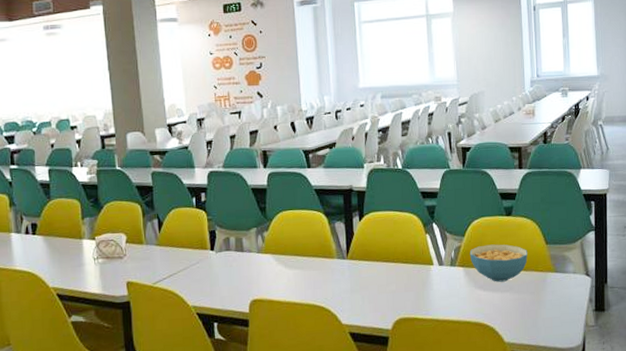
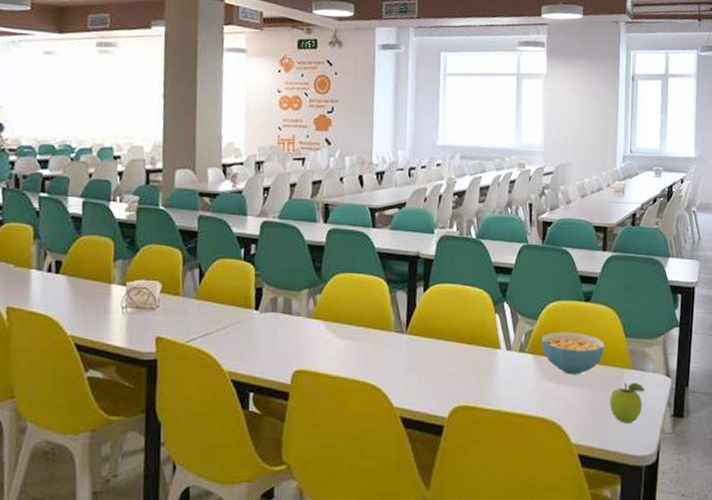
fruit: none [536,283,567,321] -> present [609,382,645,423]

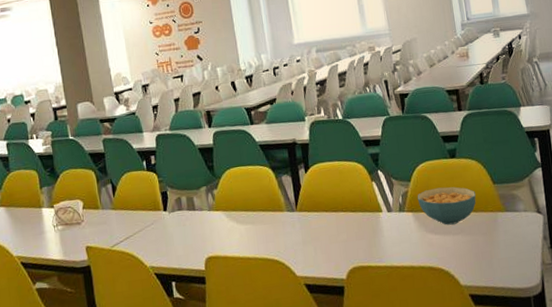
fruit: present [609,382,645,423] -> none [489,222,521,261]

